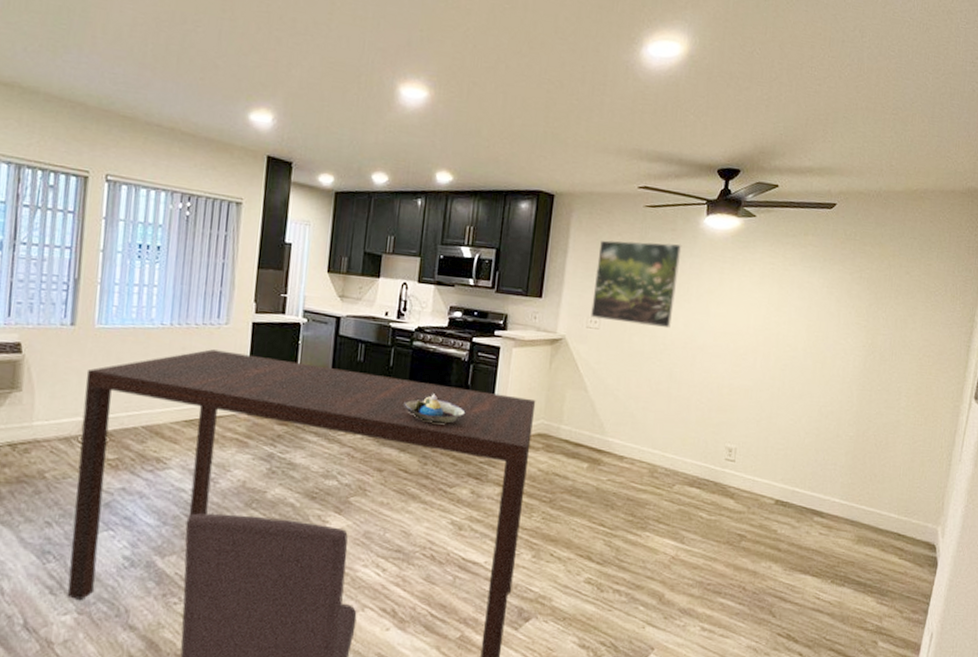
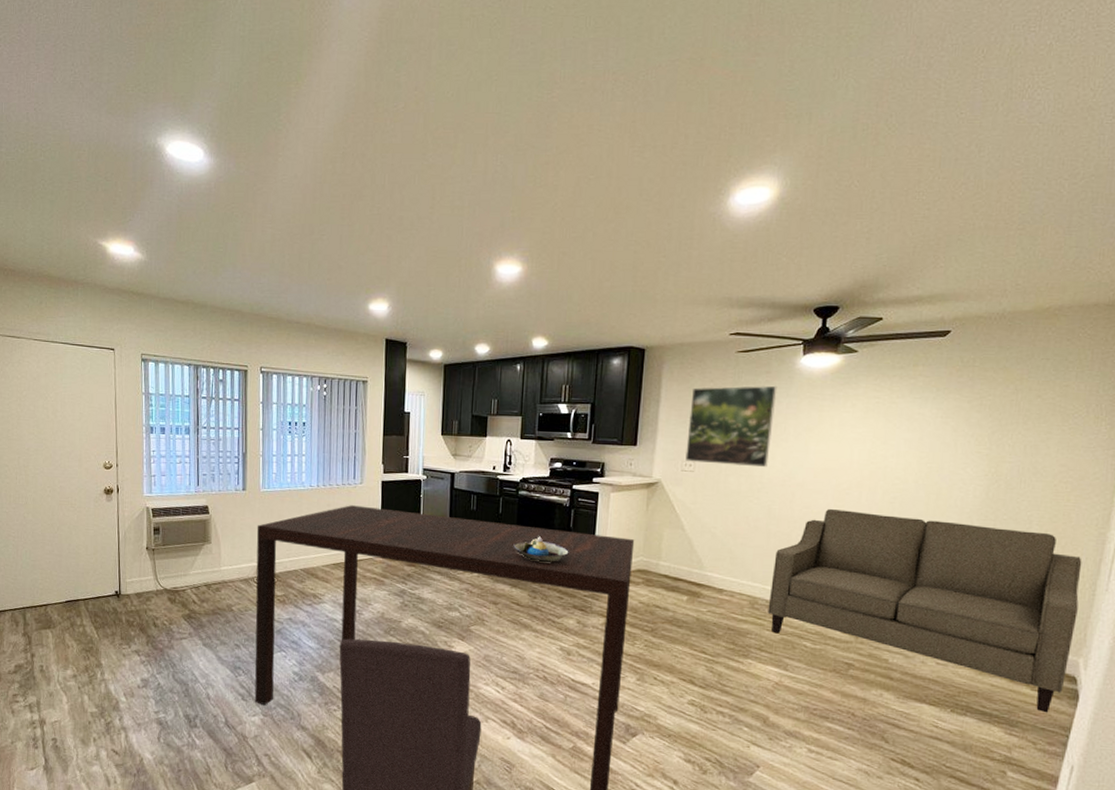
sofa: none [666,374,941,581] -> present [768,509,1082,713]

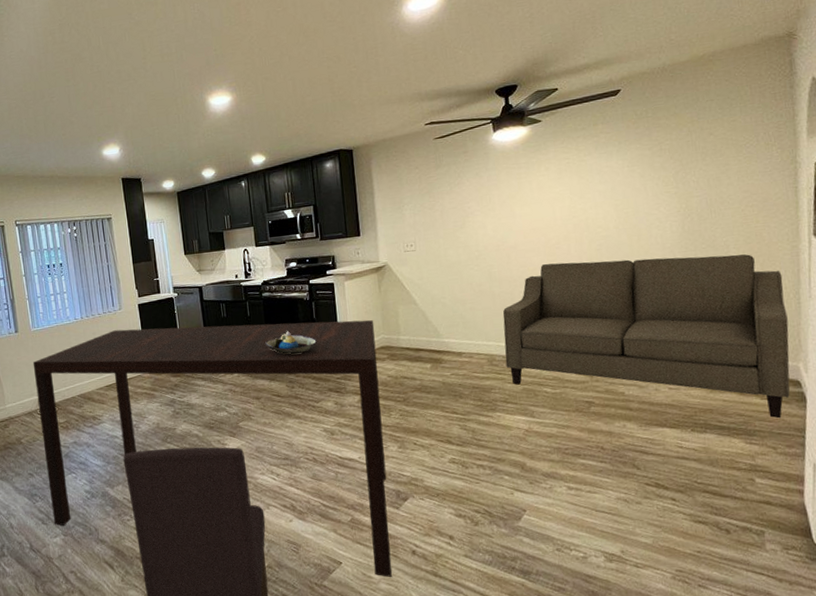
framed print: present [685,385,778,468] -> none [401,162,481,243]

